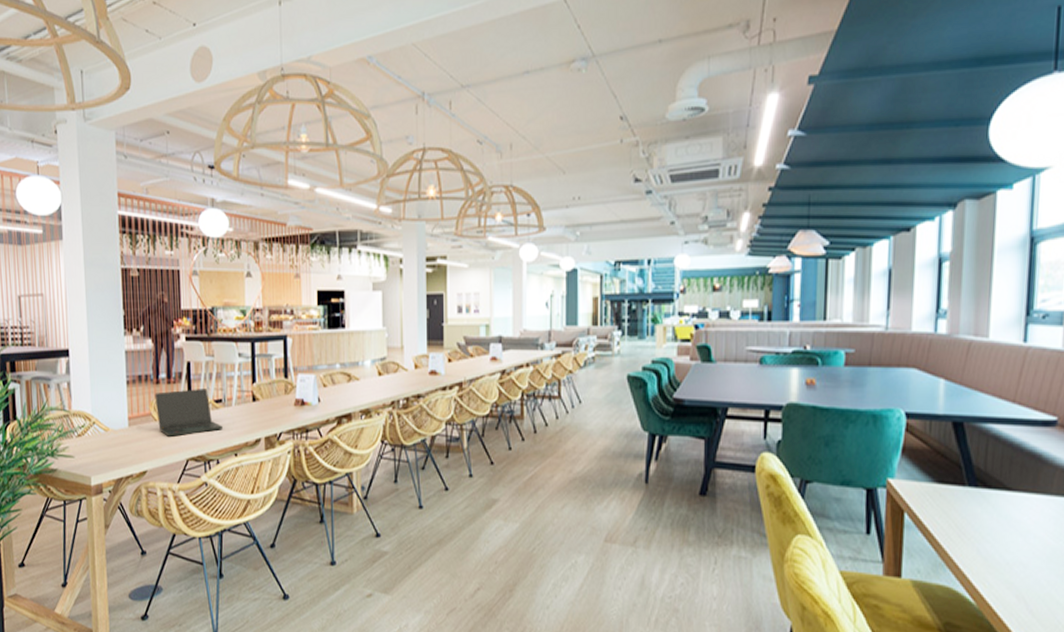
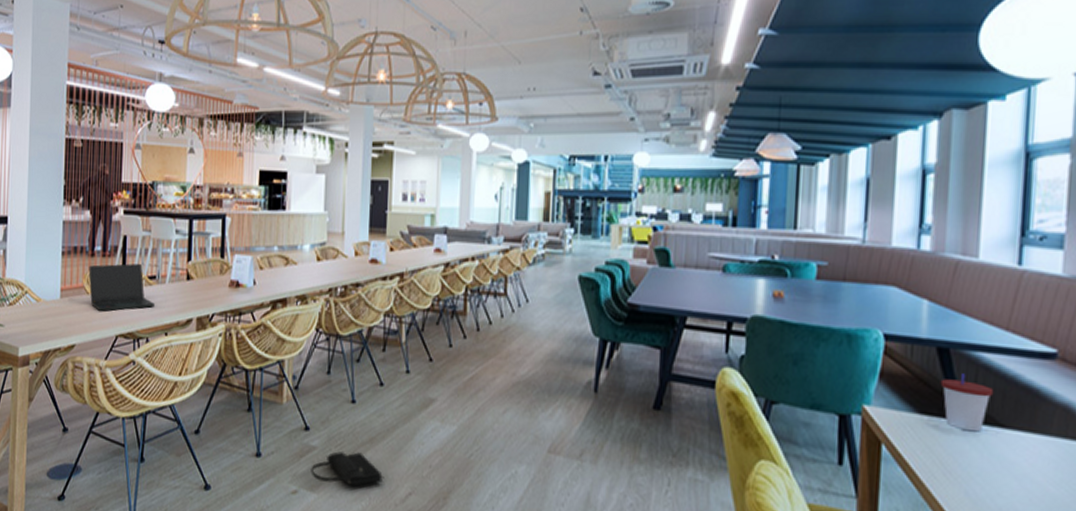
handbag: none [383,554,453,586] -> present [310,451,384,487]
cup: none [955,444,1003,496] -> present [940,373,994,432]

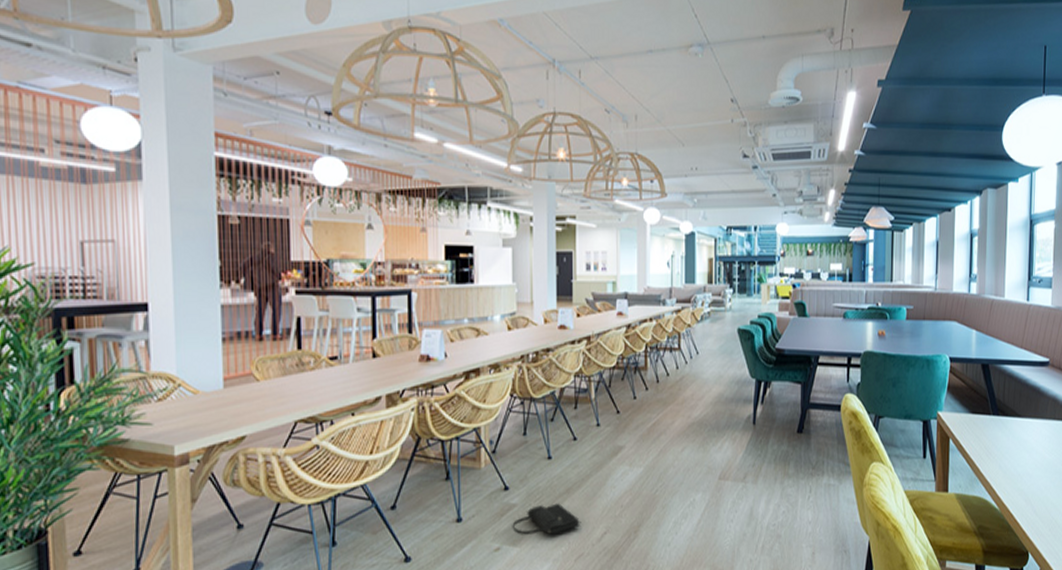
laptop: present [88,263,154,311] -> none [257,344,338,398]
cup: present [940,373,994,432] -> none [984,381,1015,423]

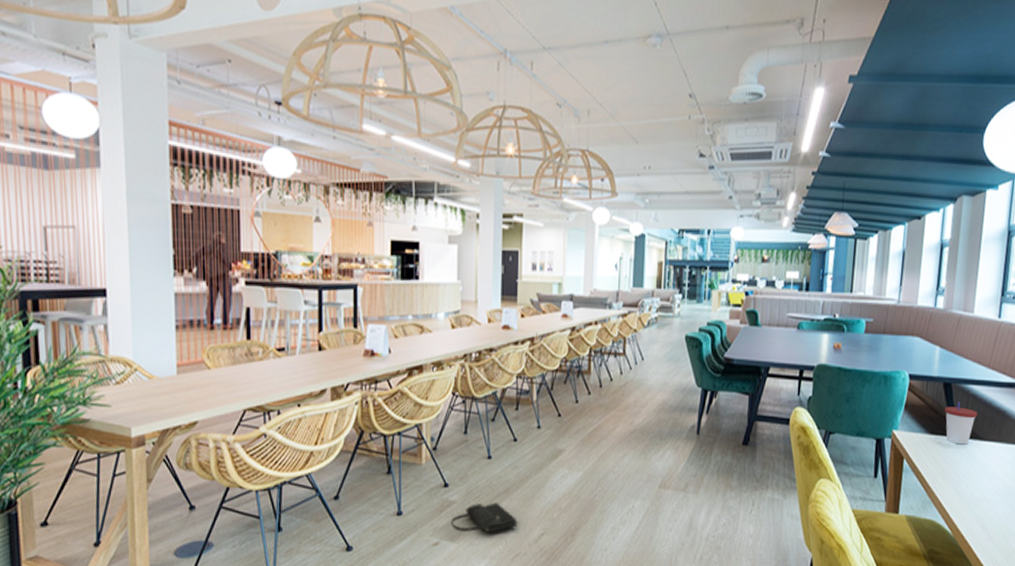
cup: none [984,381,1015,423] -> present [944,402,978,445]

